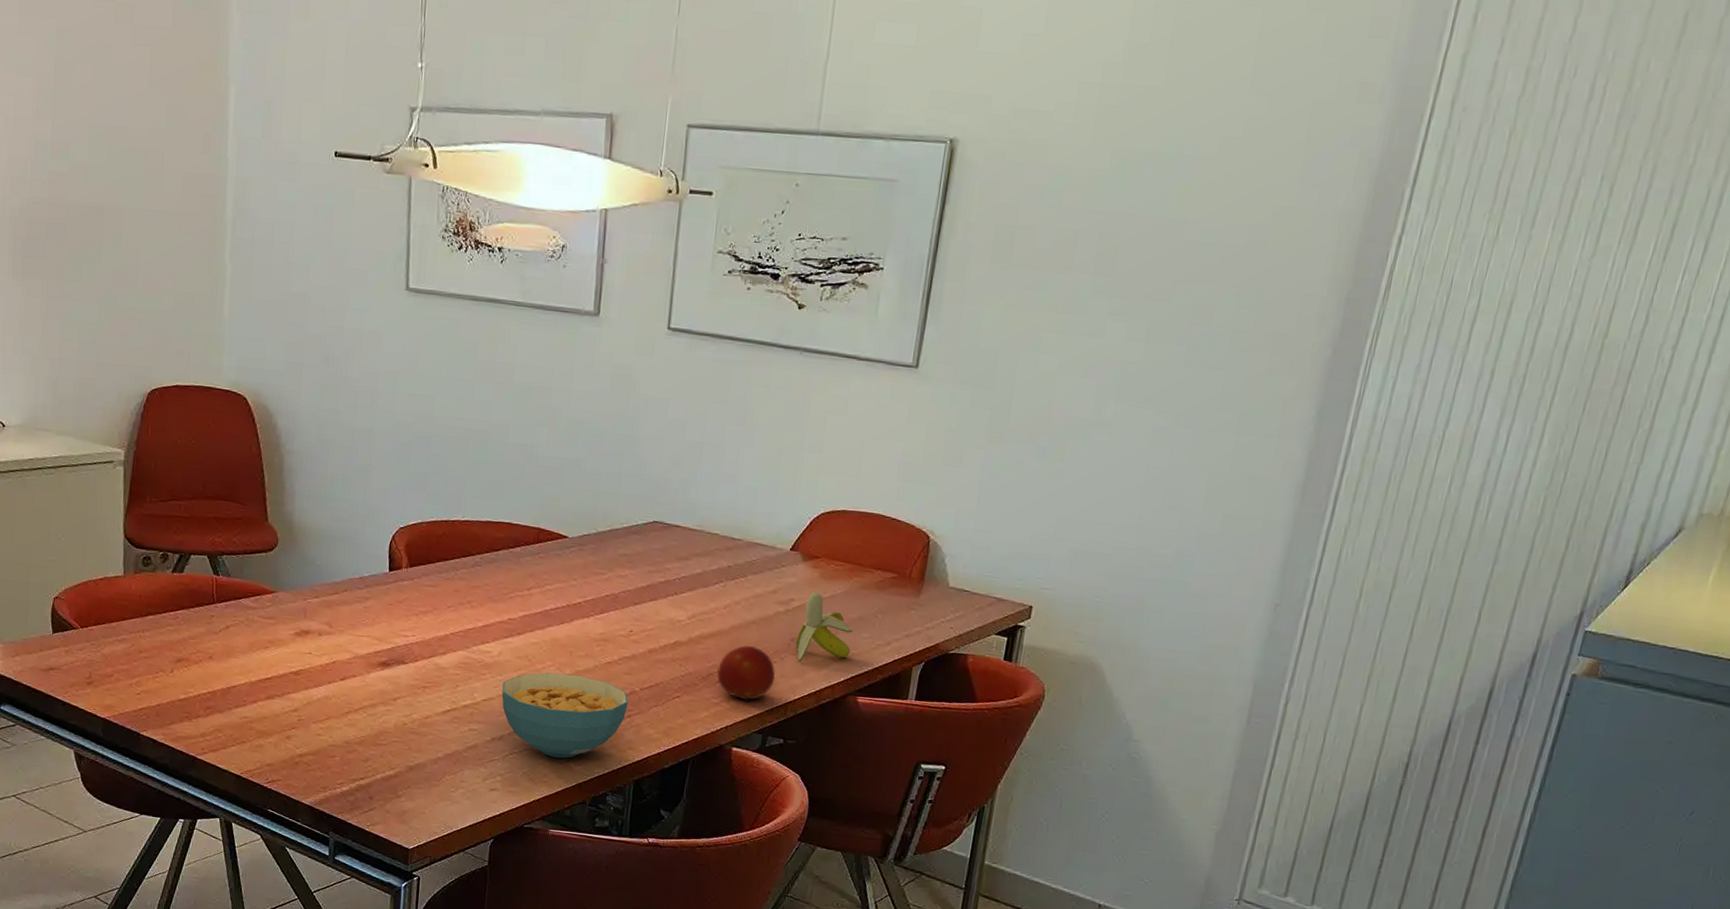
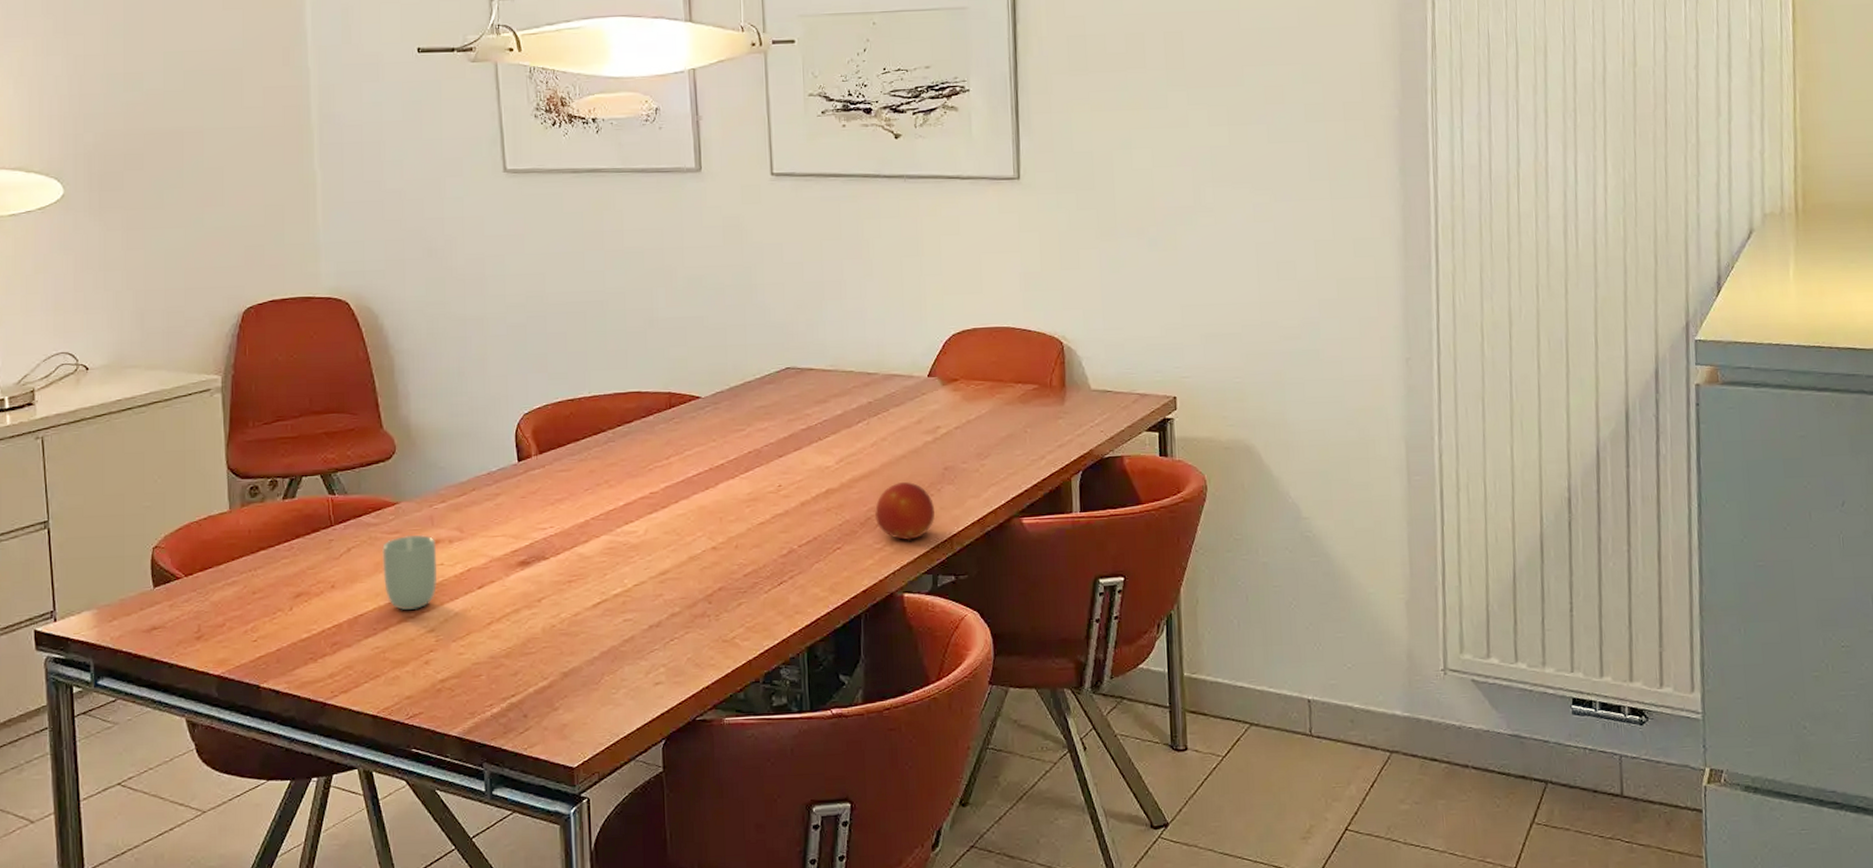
cup: none [256,622,306,690] -> present [382,535,438,610]
cereal bowl: present [501,672,629,759] -> none [653,541,788,637]
banana: present [795,592,853,663] -> none [949,416,1006,491]

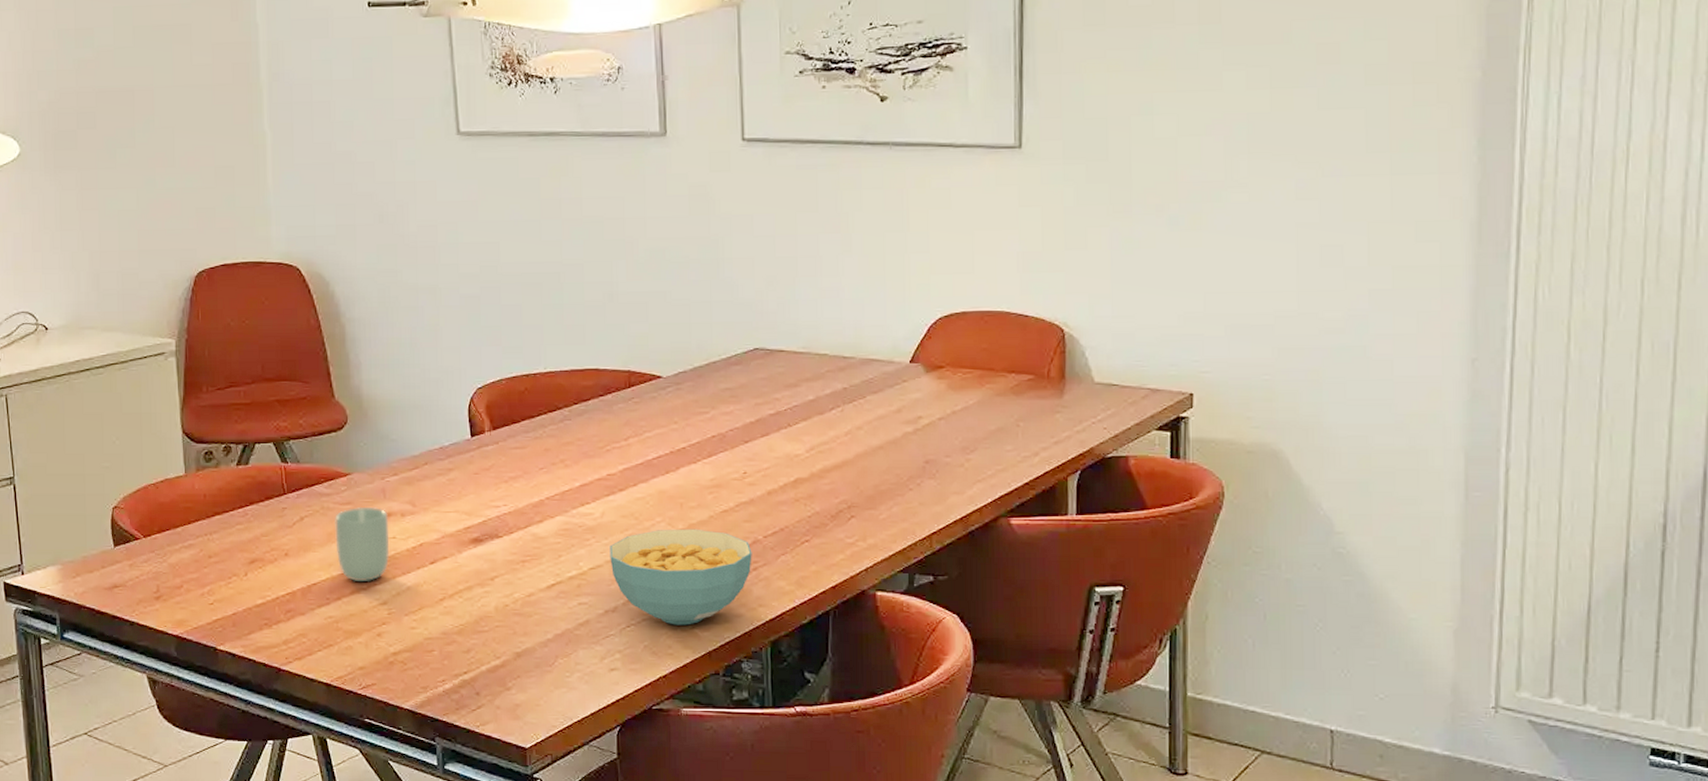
cereal bowl: none [653,541,788,637] -> present [609,529,752,625]
fruit: present [875,482,935,542] -> none [848,475,914,538]

